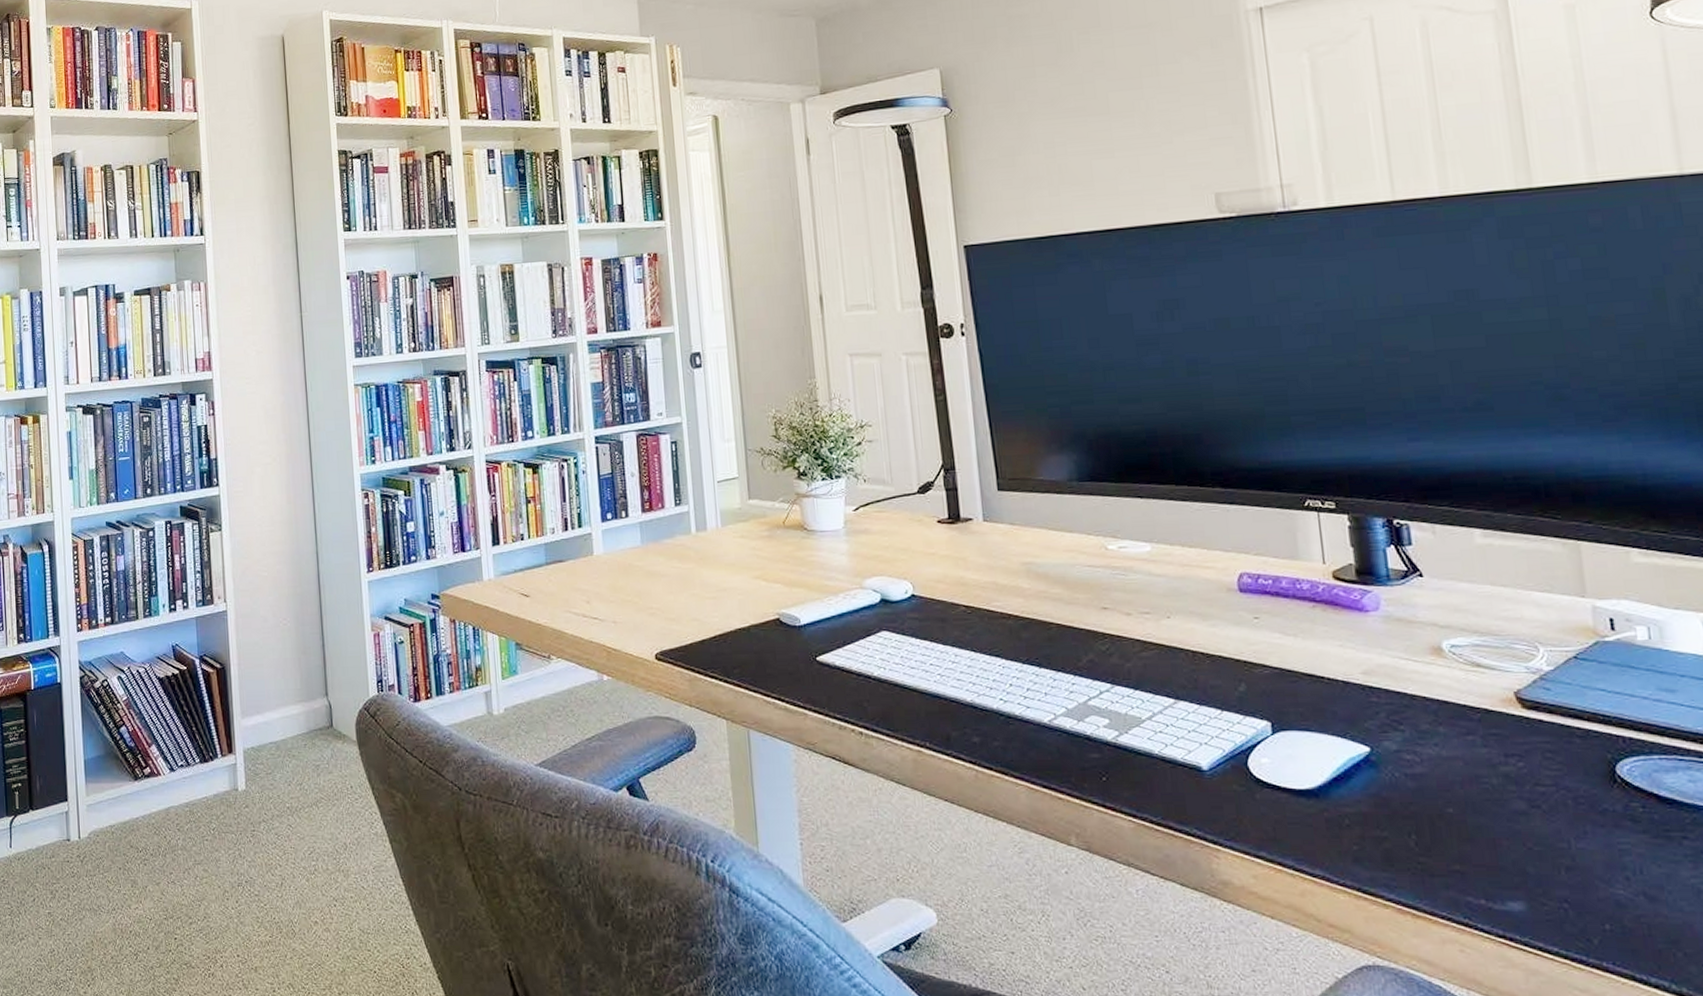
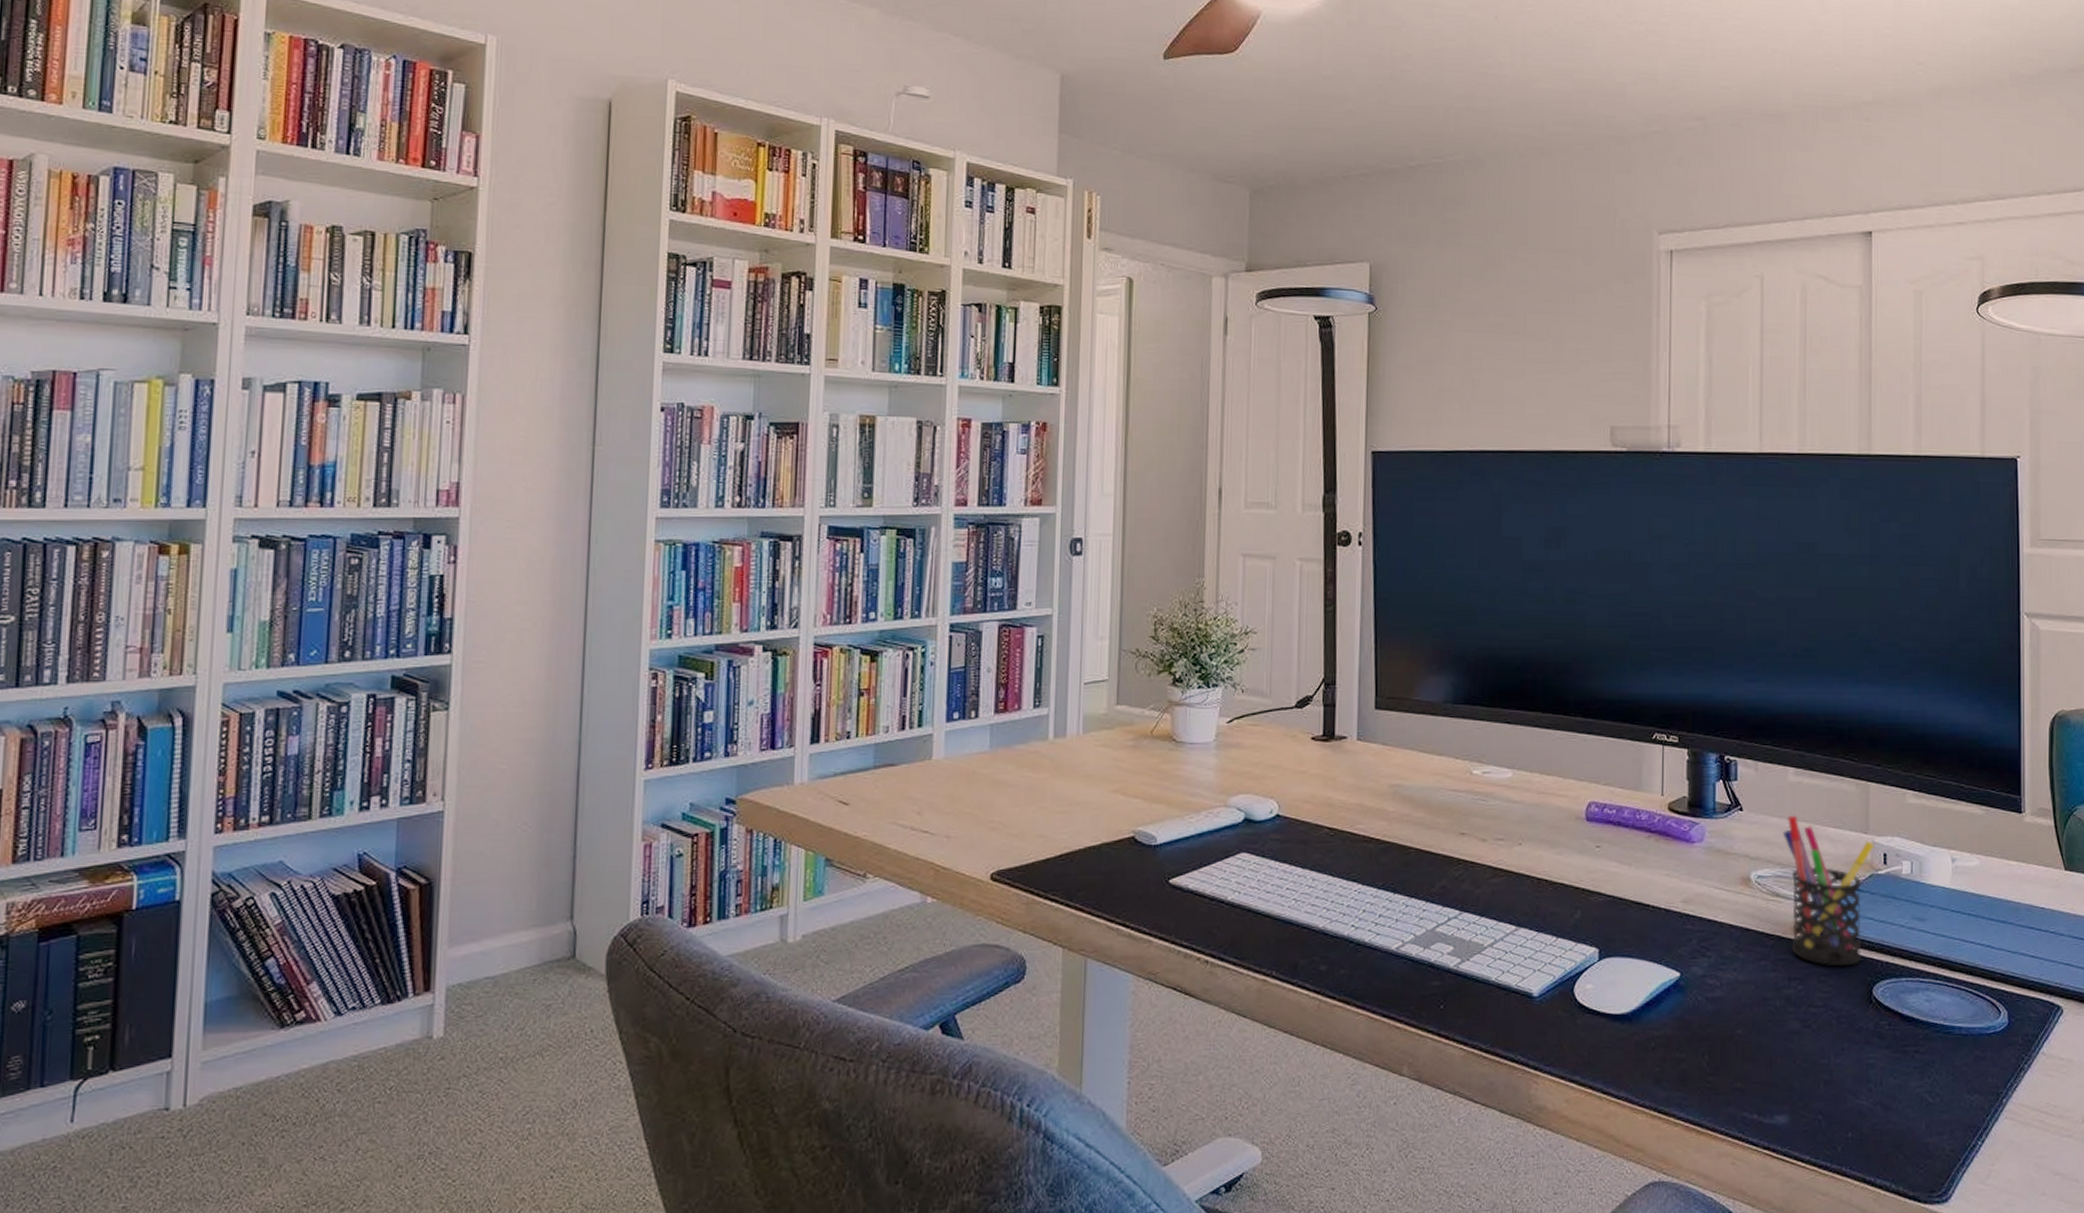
pen holder: none [1475,579,1597,742] -> present [1782,815,1875,967]

